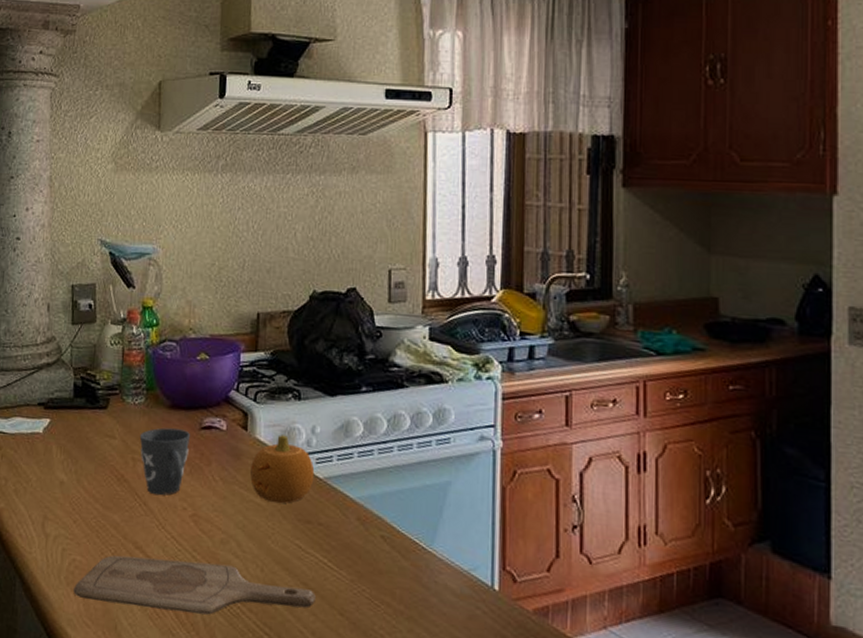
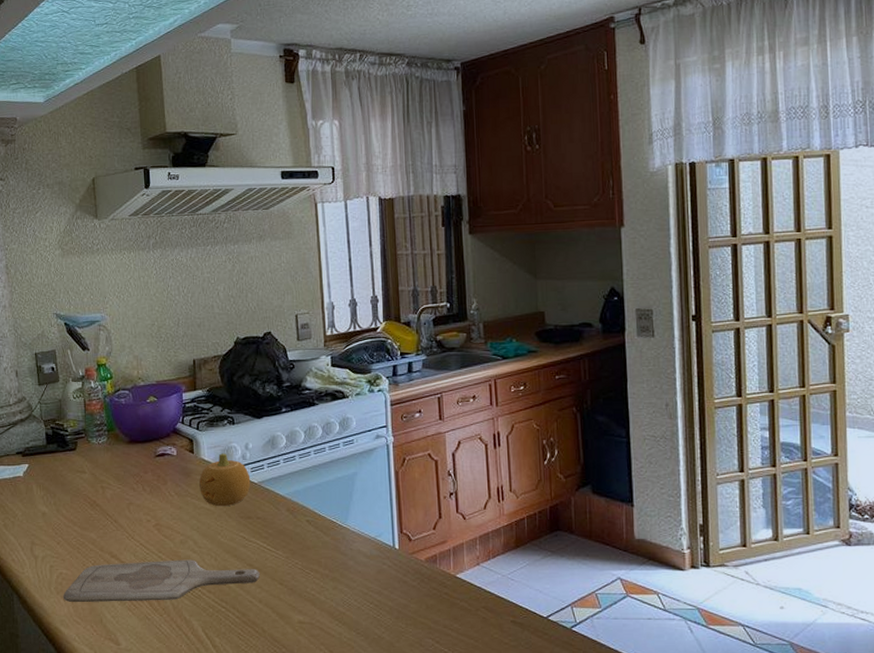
mug: present [139,427,190,496] -> none [105,459,148,513]

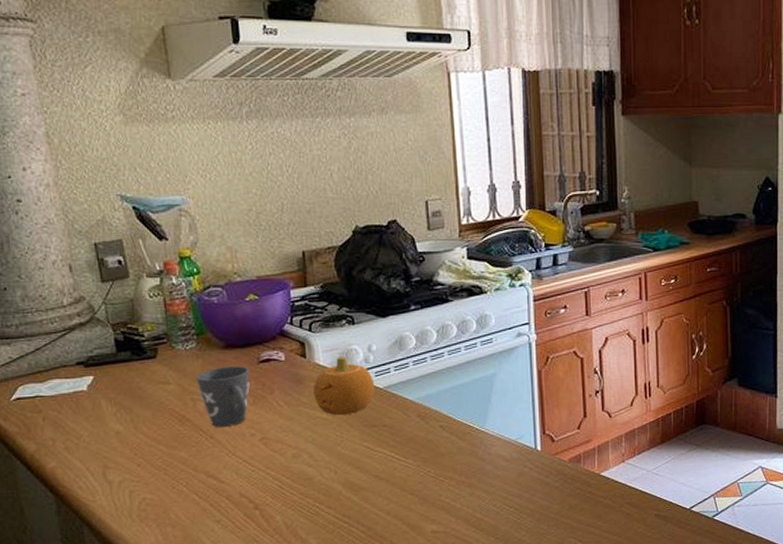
cutting board: present [63,559,260,602] -> none [148,474,387,530]
mug: none [105,459,148,513] -> present [196,366,250,428]

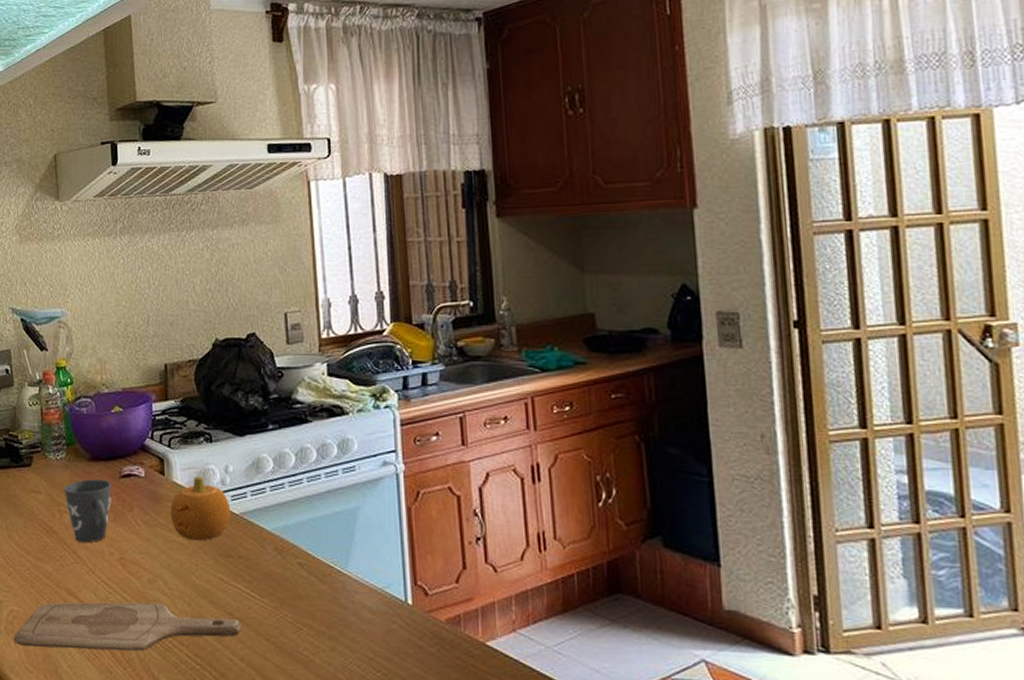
cutting board: none [148,474,387,530] -> present [14,602,242,652]

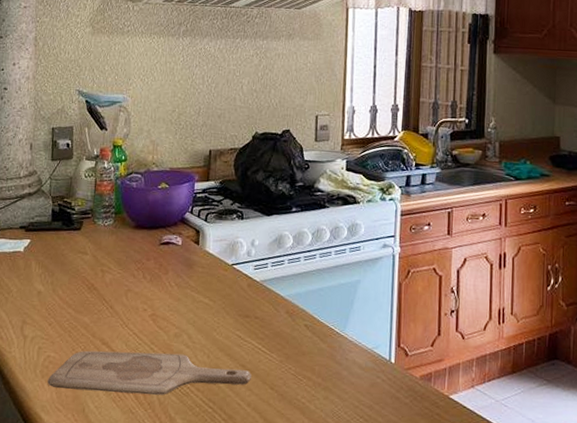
mug: present [64,479,111,543] -> none [108,244,151,300]
fruit: present [171,476,231,541] -> none [200,247,253,303]

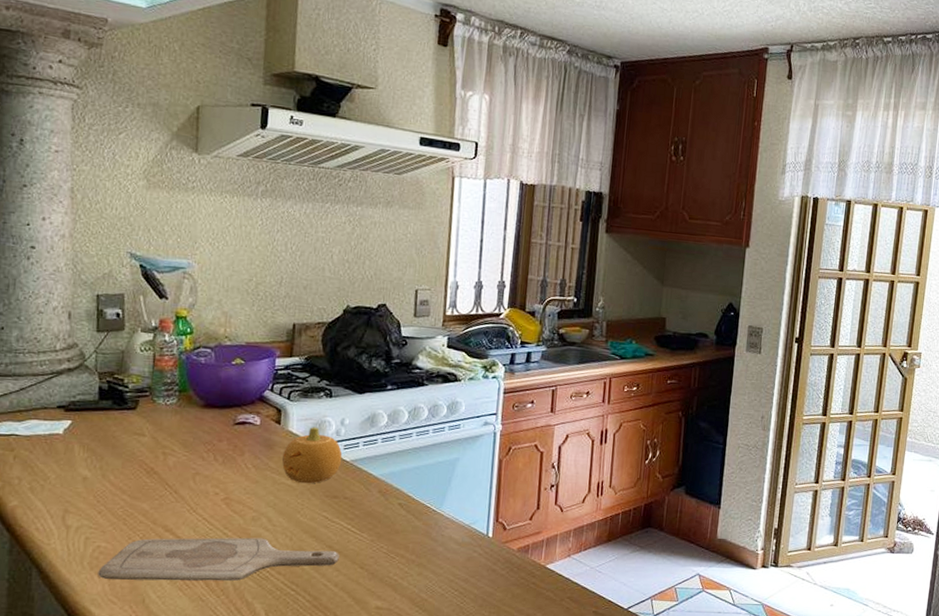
fruit: none [200,247,253,303] -> present [282,427,343,484]

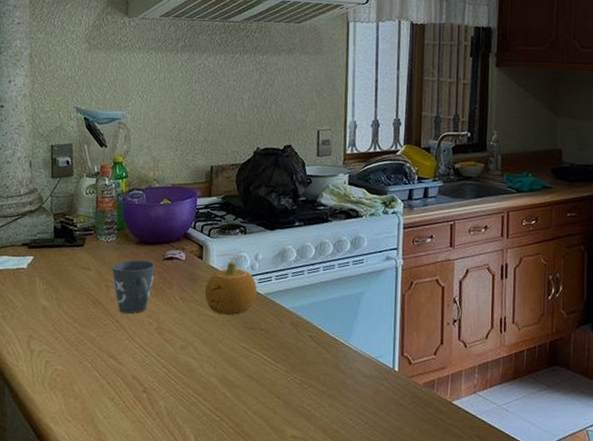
cutting board: present [98,537,339,581] -> none [56,363,258,405]
mug: none [171,424,224,484] -> present [112,260,155,314]

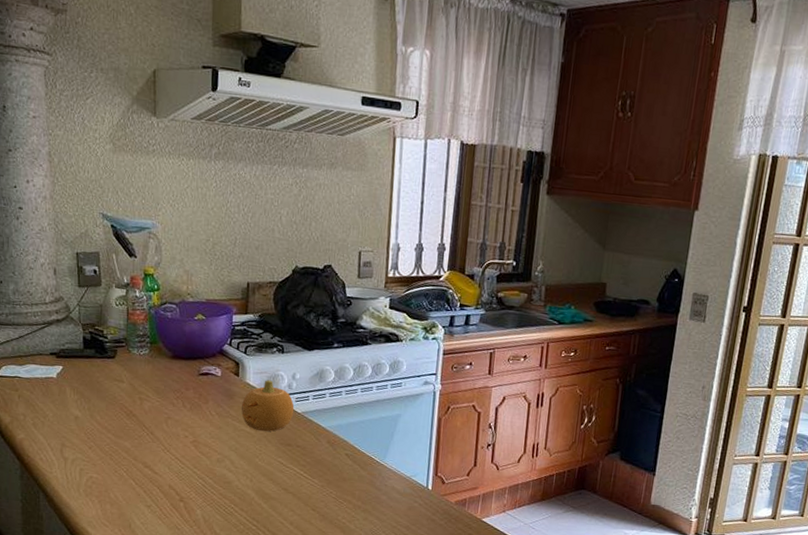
mug: present [112,260,155,314] -> none [145,374,190,427]

